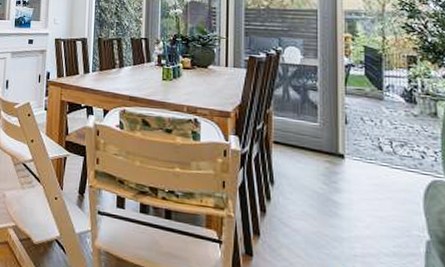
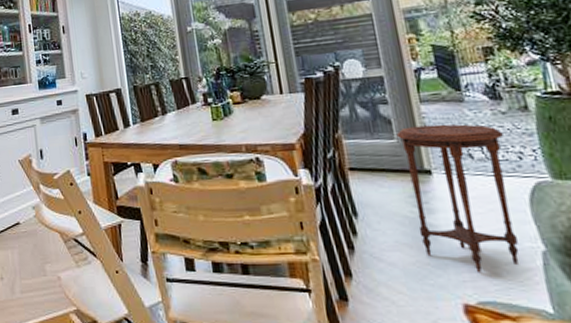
side table: none [320,114,412,251] -> present [396,124,520,273]

